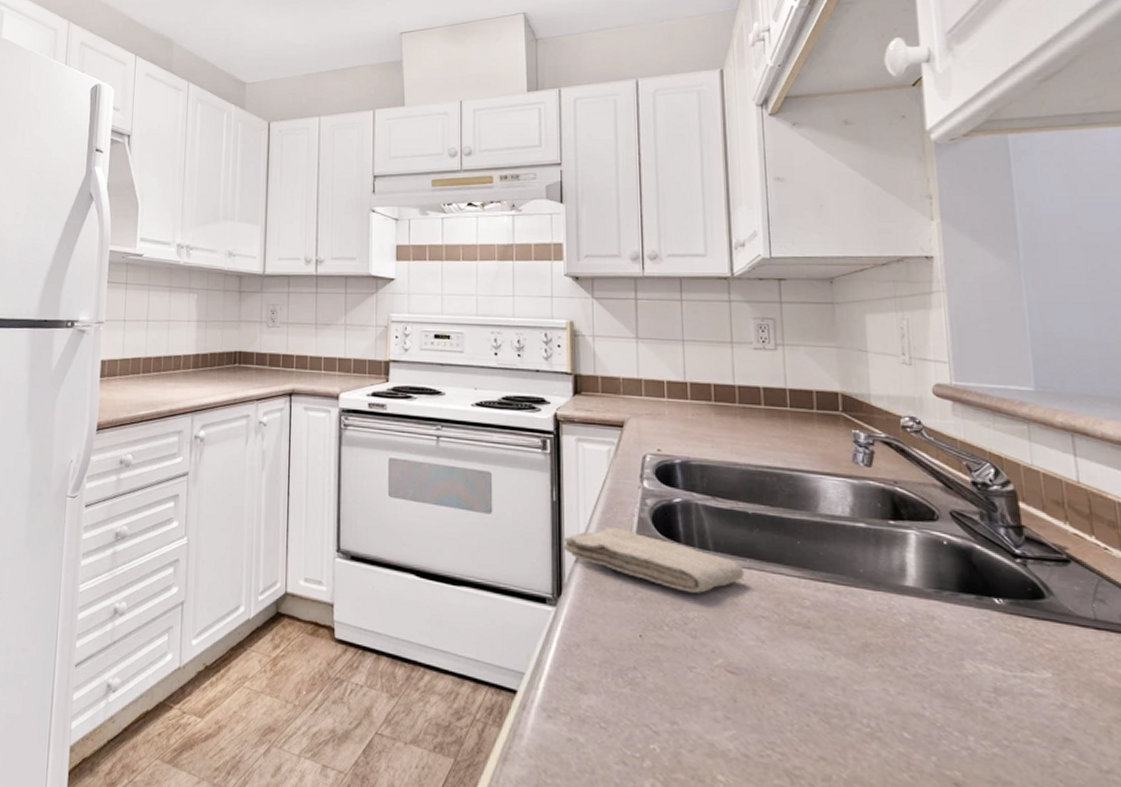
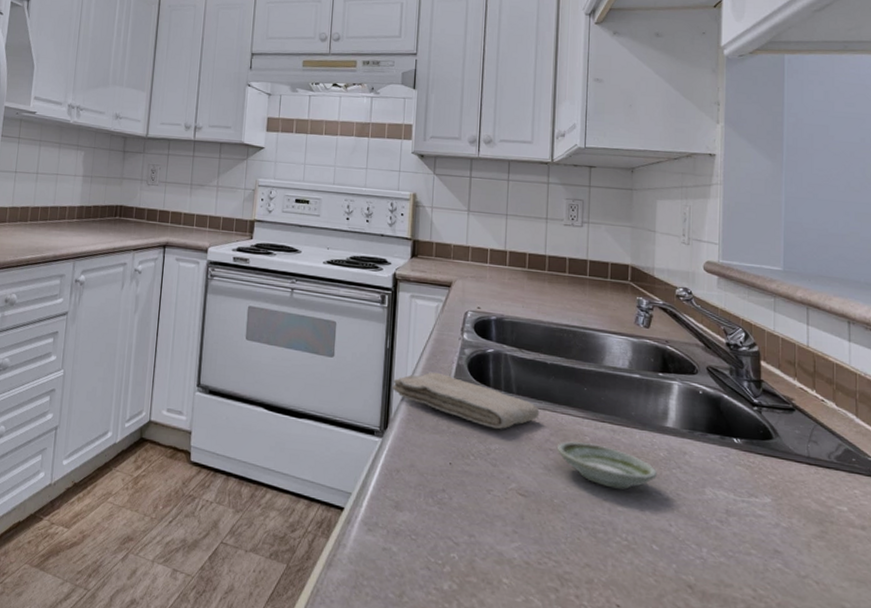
saucer: none [769,606,900,664] -> present [556,441,657,490]

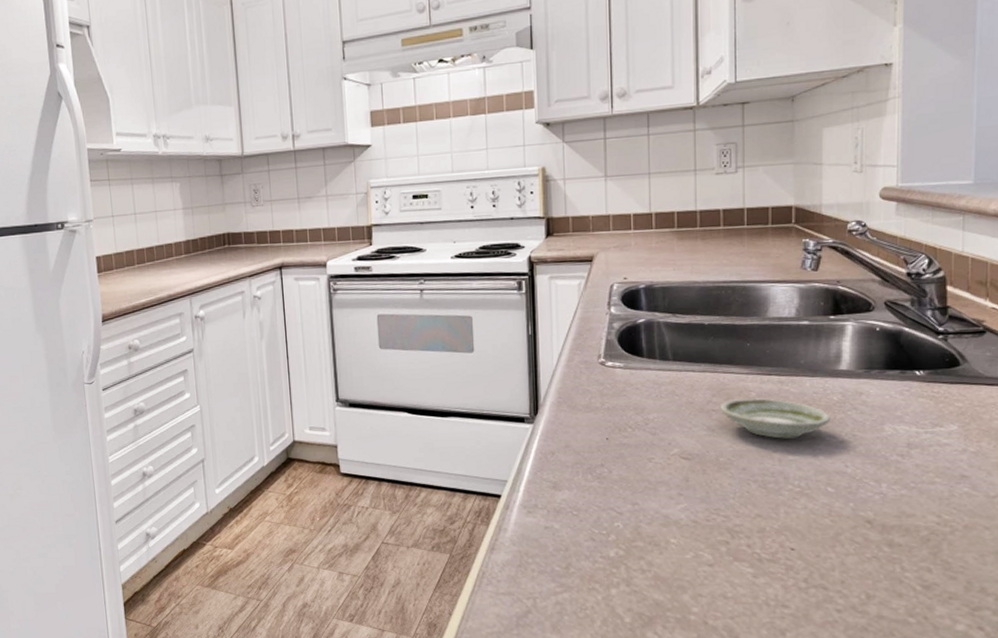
washcloth: present [391,371,540,429] -> none [538,351,699,398]

